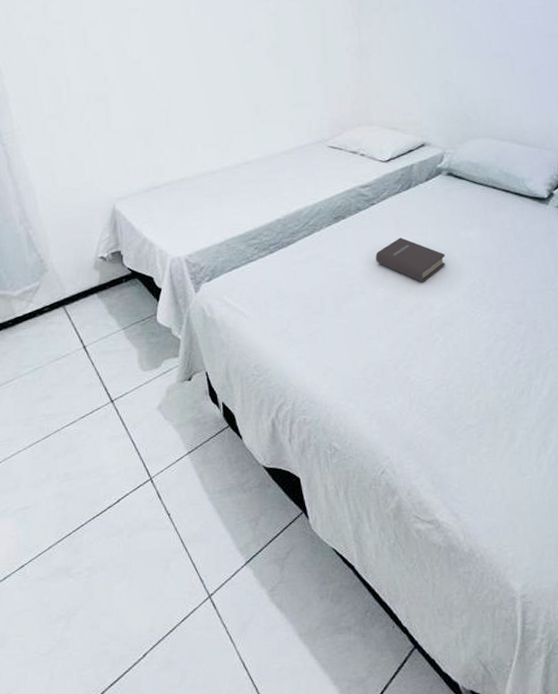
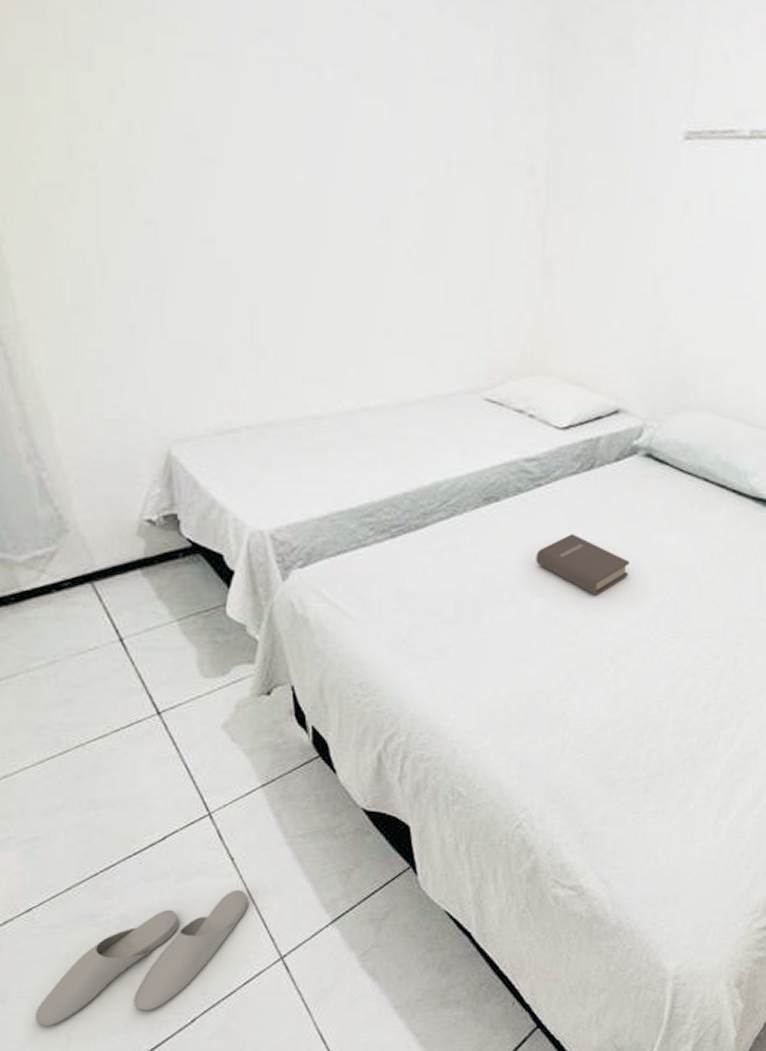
slippers: none [27,539,183,666] -> present [35,889,249,1027]

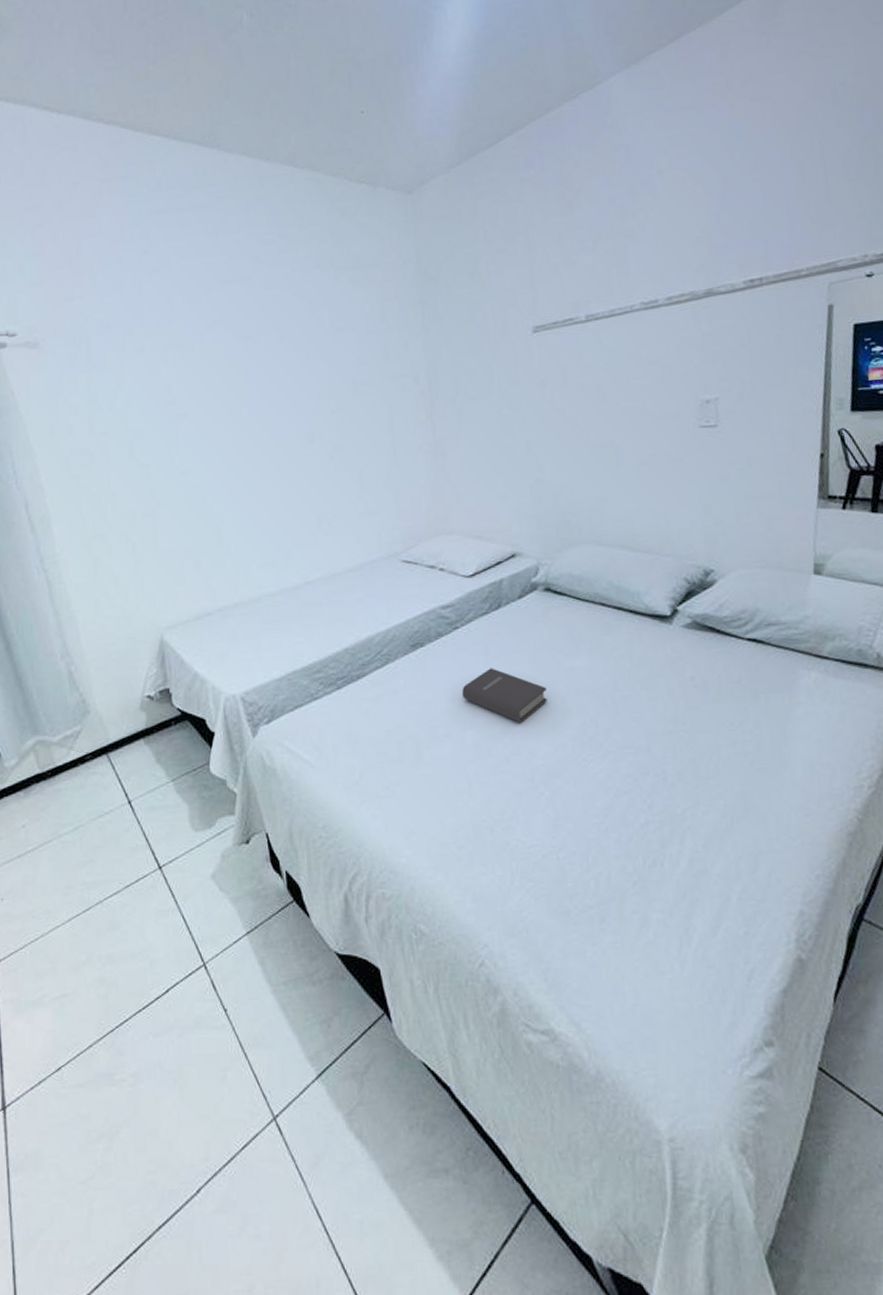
slippers: present [35,889,249,1027] -> none [63,1042,242,1197]

